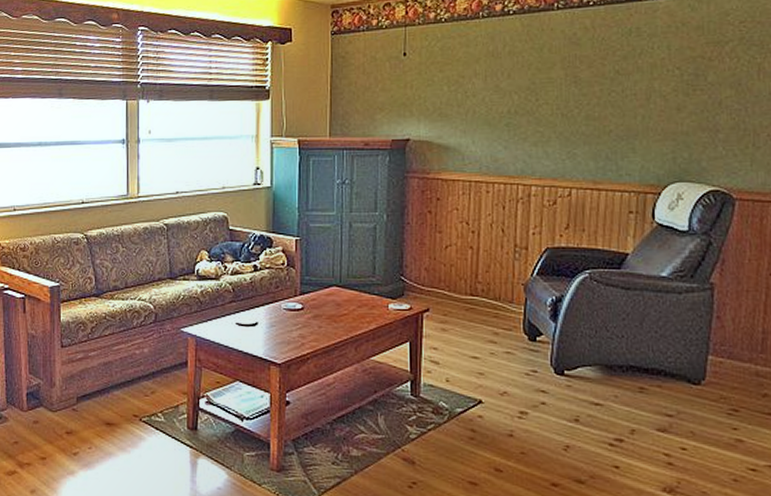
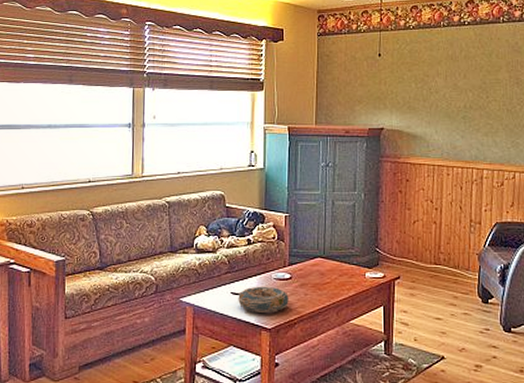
decorative bowl: none [244,316,301,346] -> present [238,286,289,313]

